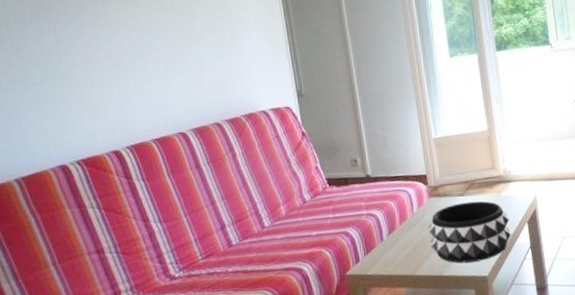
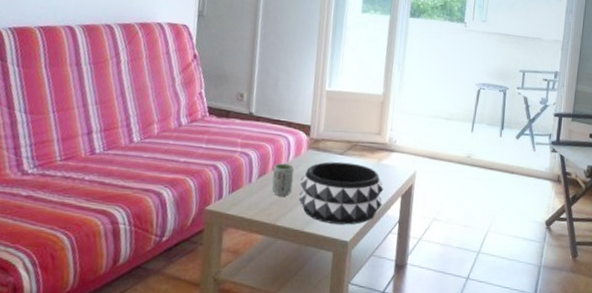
cup: none [400,215,423,248] -> present [271,163,295,197]

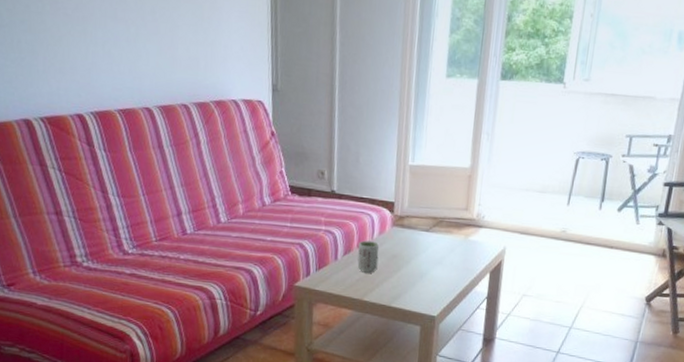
decorative bowl: present [298,161,384,225] -> none [384,238,472,301]

